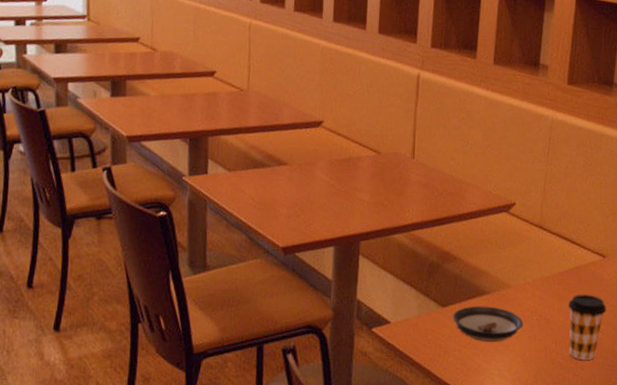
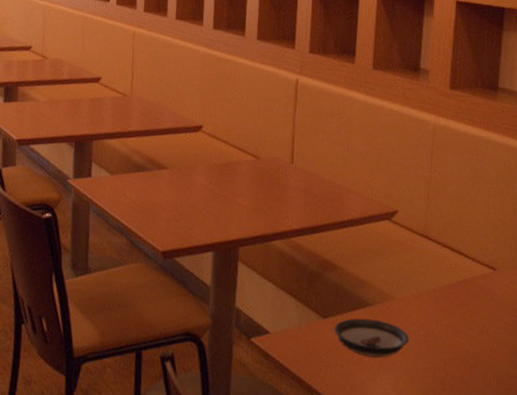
coffee cup: present [567,294,607,361] -> none [456,309,500,382]

